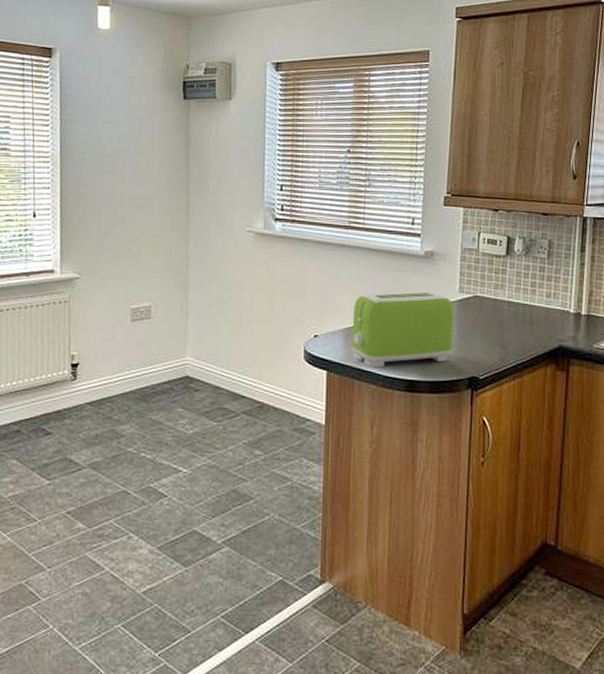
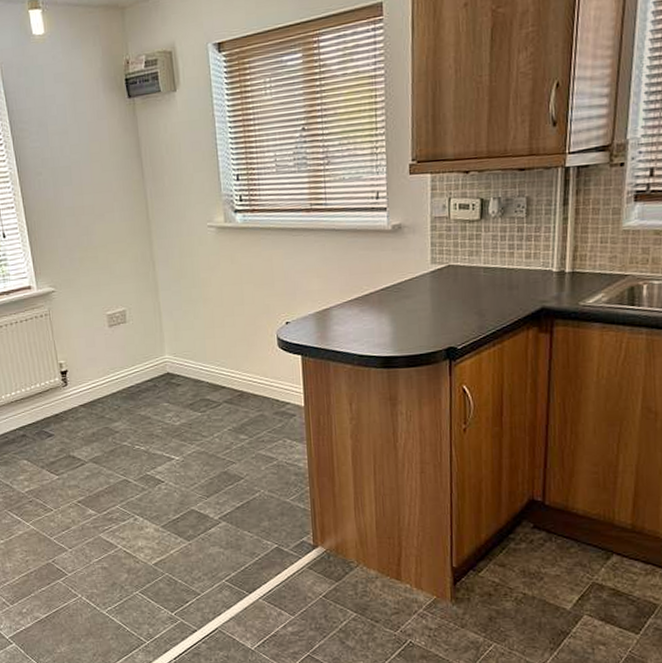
toaster: present [352,291,454,368] -> none [322,266,428,348]

